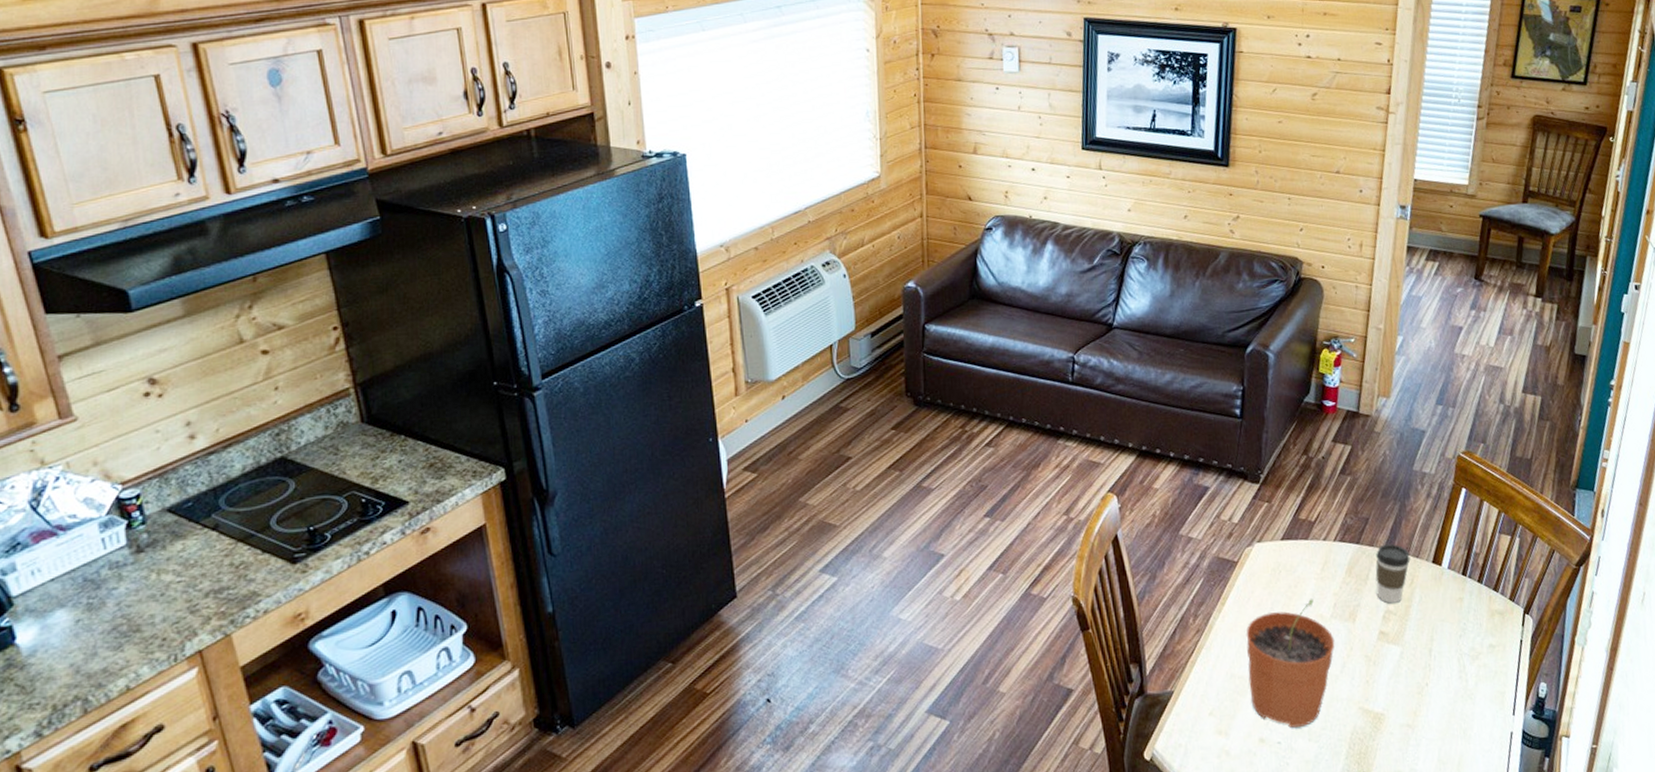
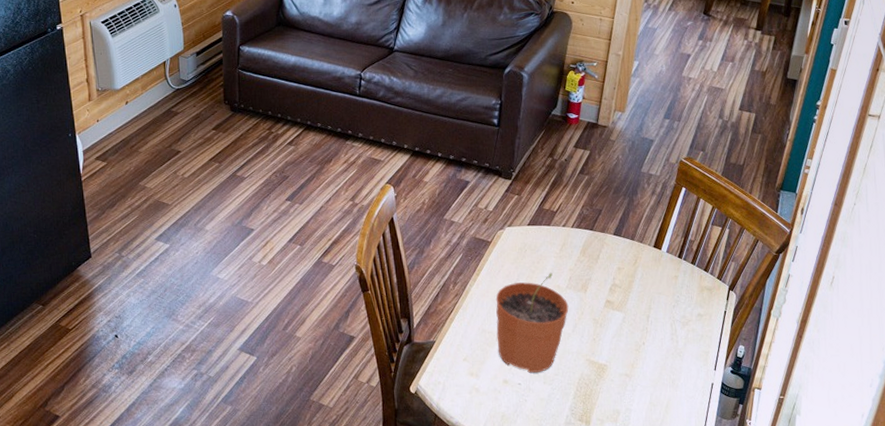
coffee cup: present [1375,543,1411,604] -> none [605,231,635,279]

